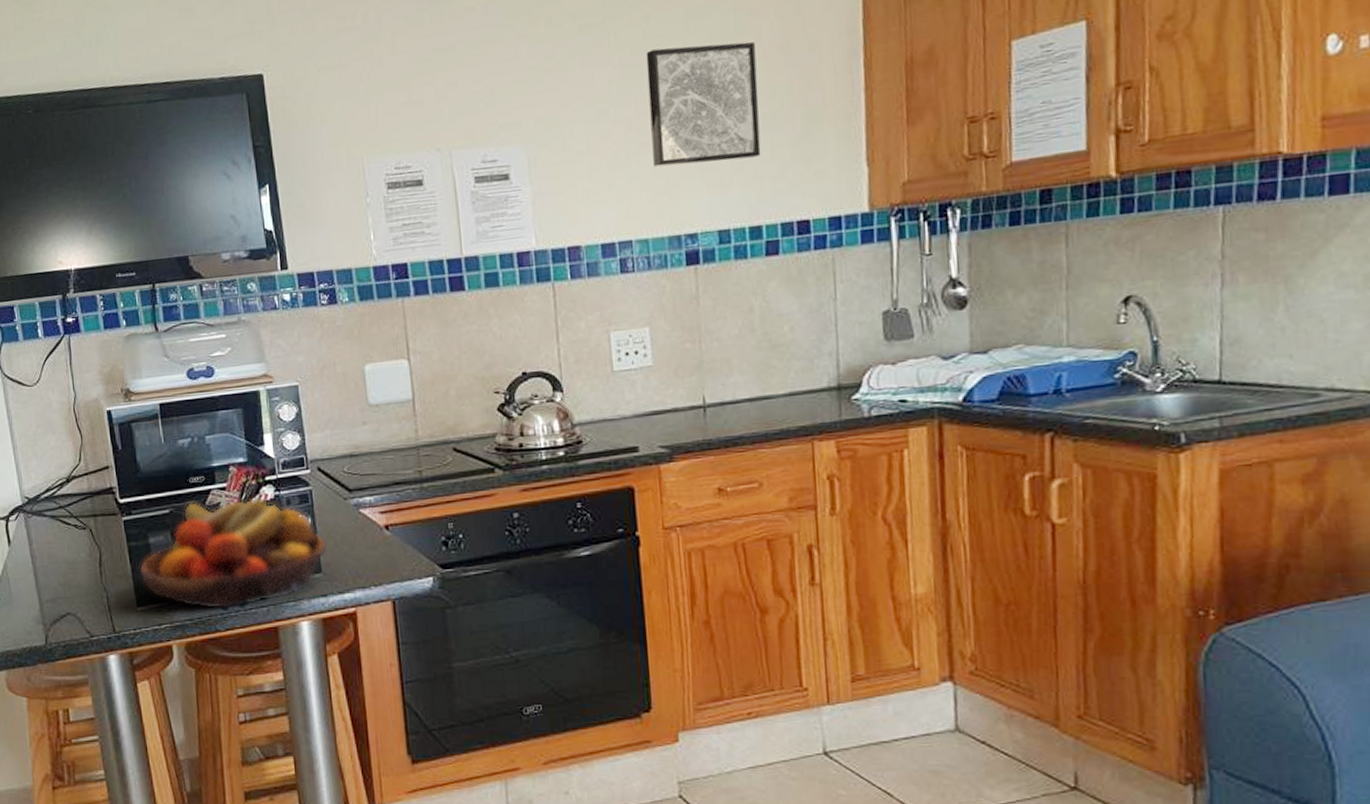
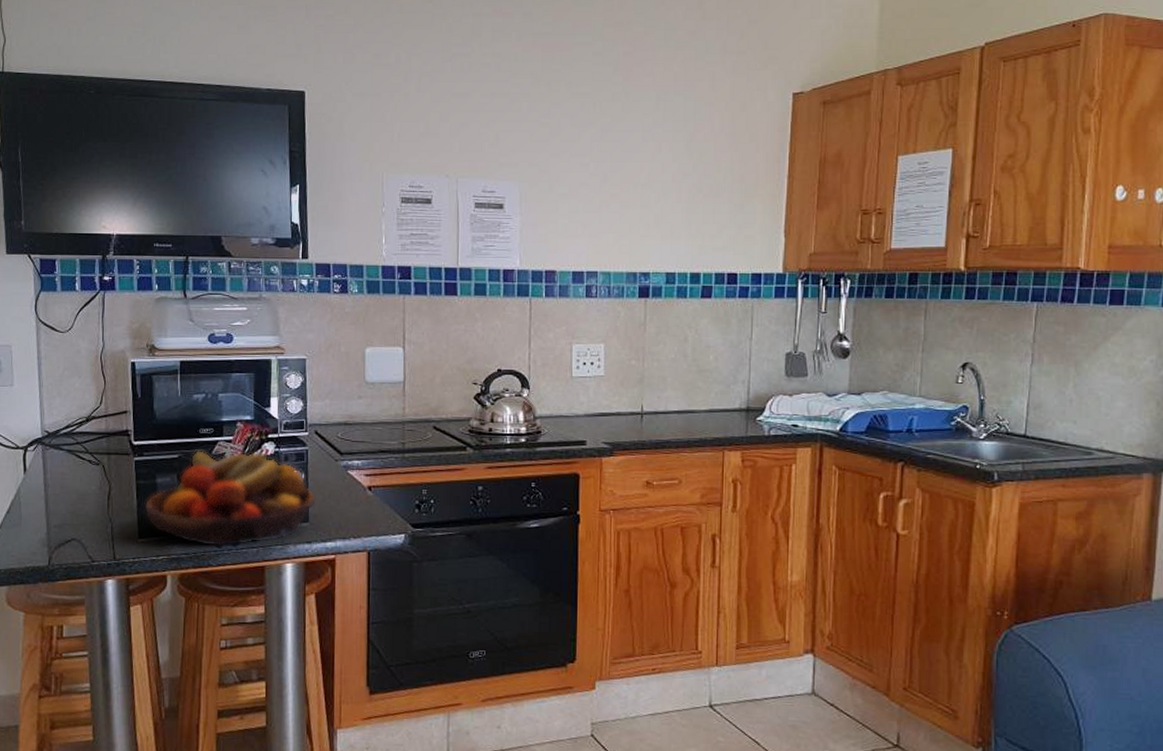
wall art: present [646,42,761,167] -> none [621,121,708,218]

